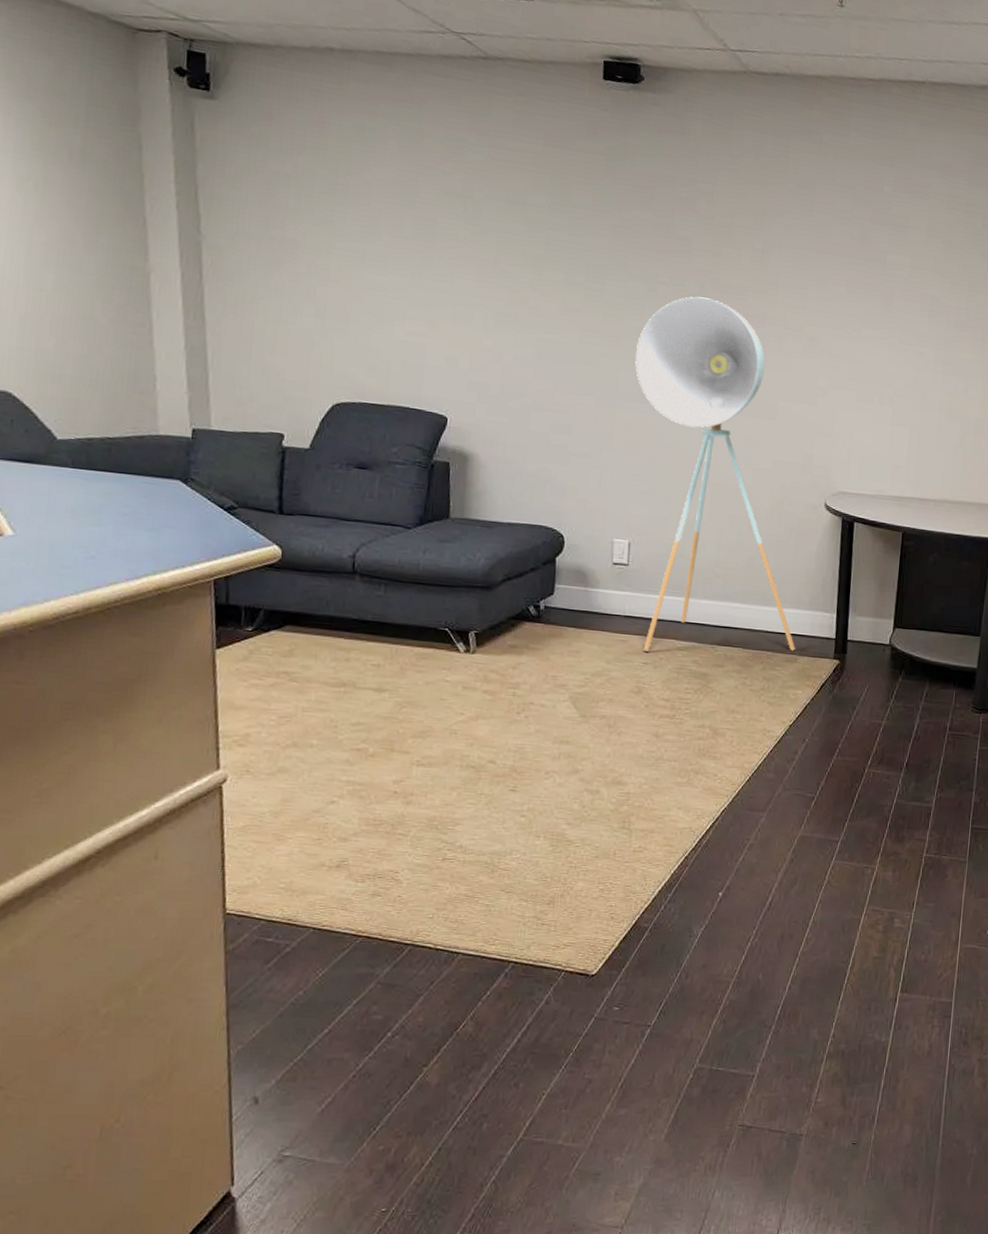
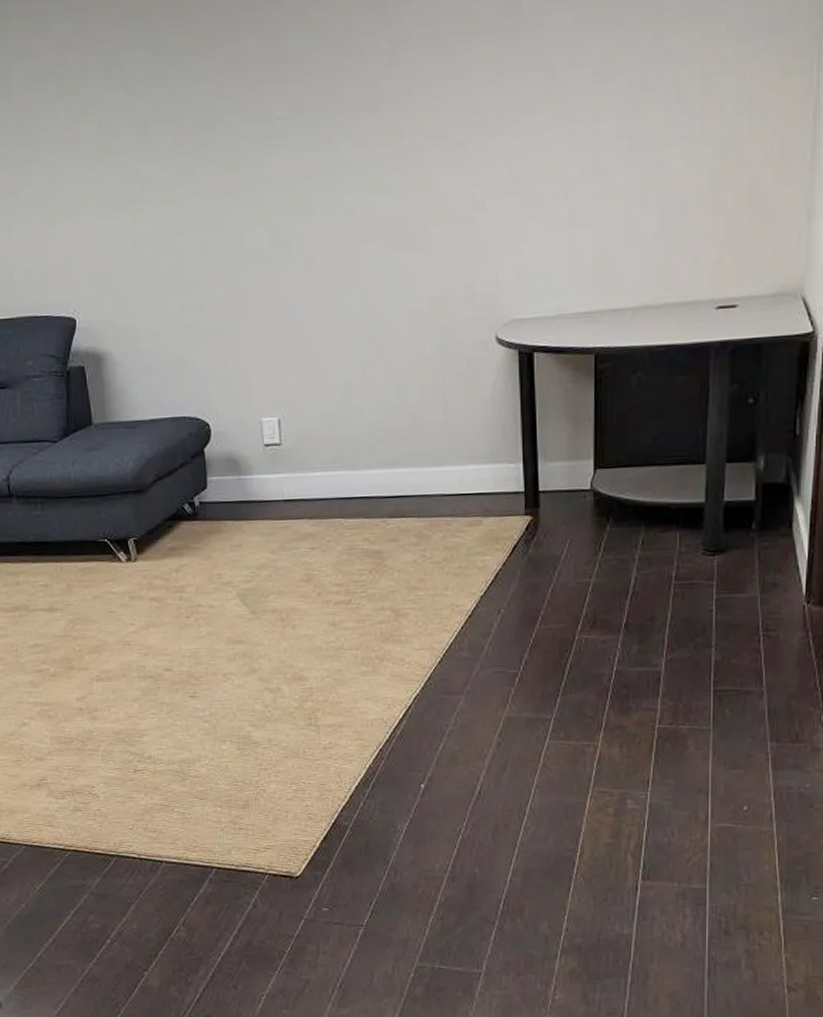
floor lamp: present [635,296,796,652] -> none [260,123,479,535]

